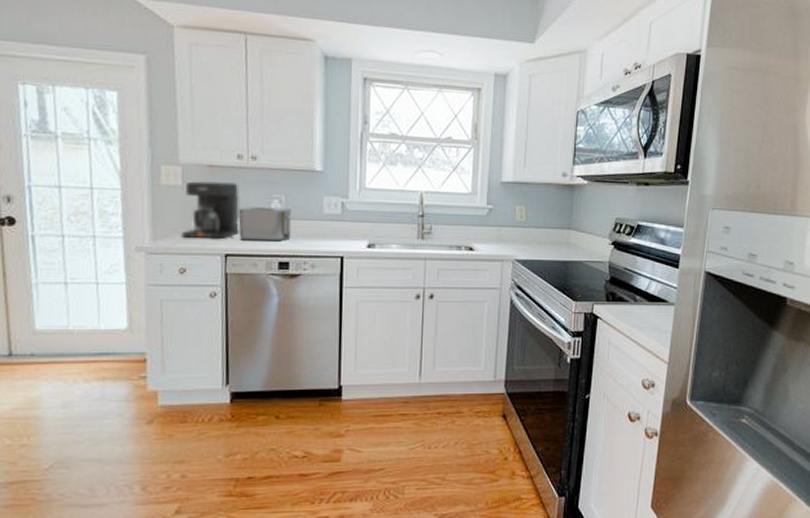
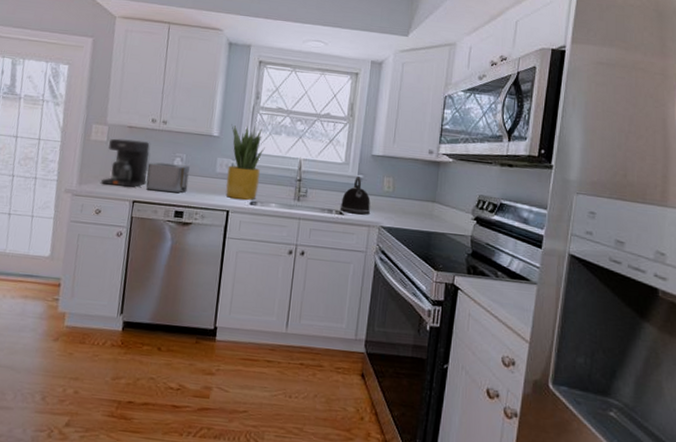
planter: none [336,156,379,243] -> present [225,124,265,200]
kettle: none [469,207,503,249] -> present [340,176,371,215]

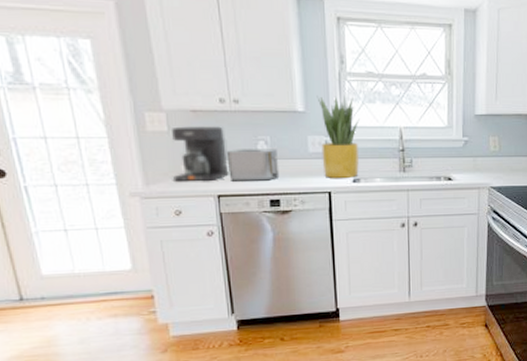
kettle: present [340,176,371,215] -> none [448,139,479,178]

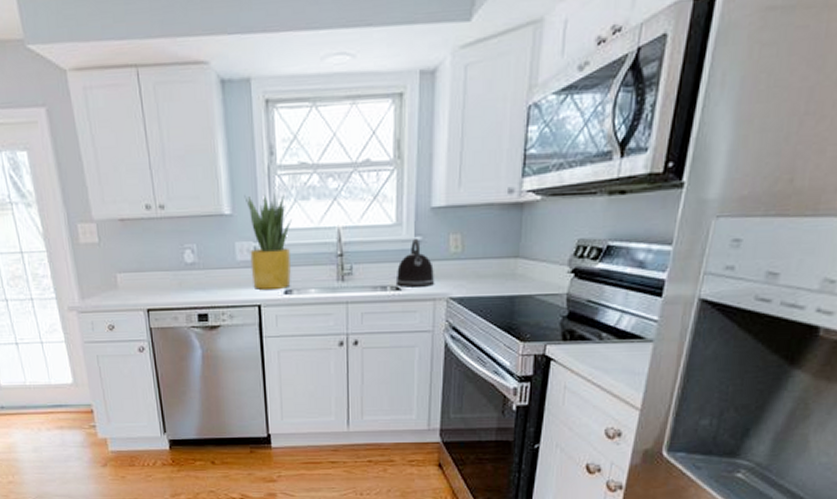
coffee maker: present [172,126,229,182] -> none [102,235,157,295]
toaster: present [226,149,280,181] -> none [154,258,207,294]
kettle: none [448,139,479,178] -> present [395,239,435,288]

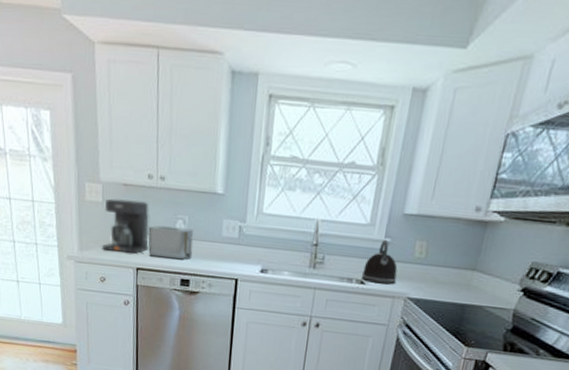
coffee maker: none [102,235,157,295] -> present [102,198,148,254]
toaster: none [154,258,207,294] -> present [148,225,194,260]
planter: present [244,192,292,290] -> none [233,178,277,268]

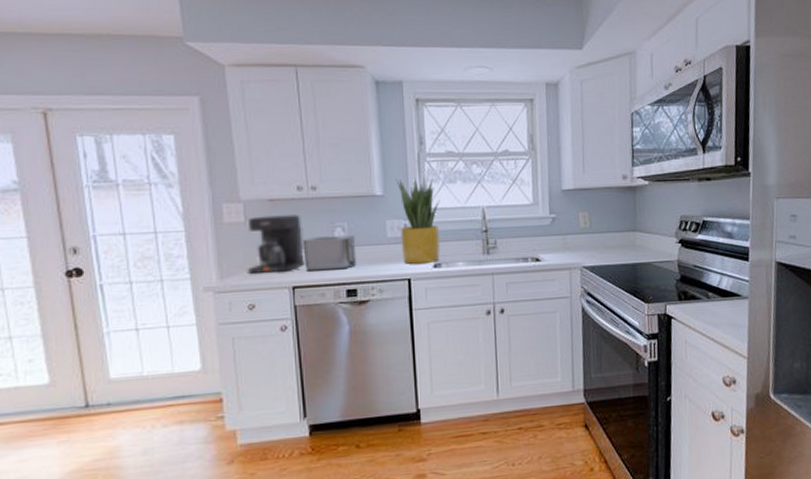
planter: none [233,178,277,268] -> present [395,176,440,264]
kettle: present [361,240,398,285] -> none [535,216,570,259]

